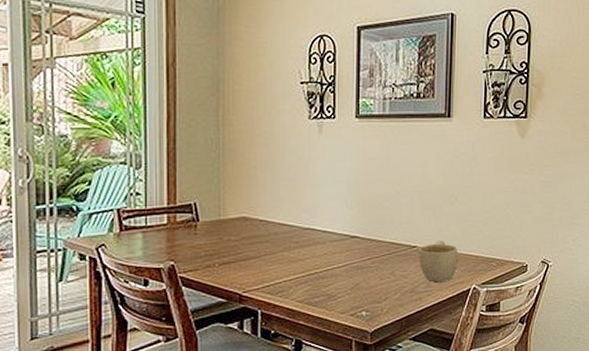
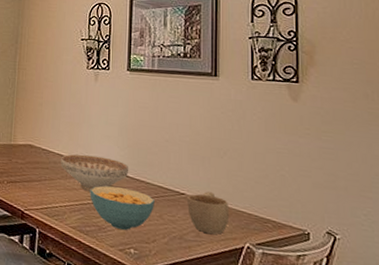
decorative bowl: none [283,220,360,260] -> present [61,154,129,191]
cereal bowl: none [317,250,386,295] -> present [90,185,154,230]

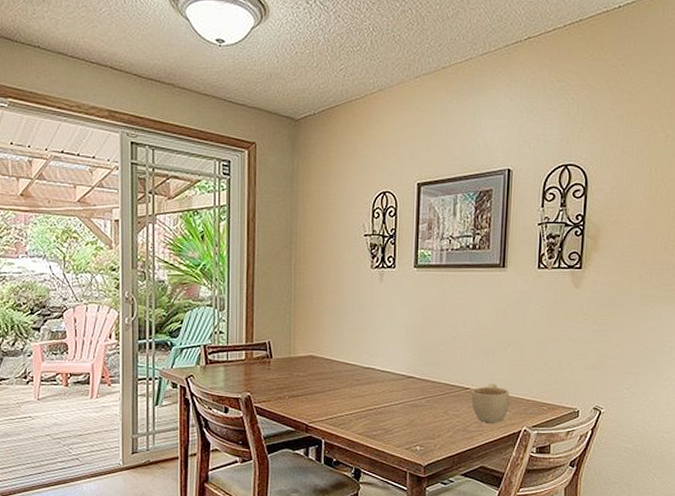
decorative bowl: present [61,154,129,191] -> none [345,360,416,396]
cereal bowl: present [90,185,154,230] -> none [376,389,440,430]

